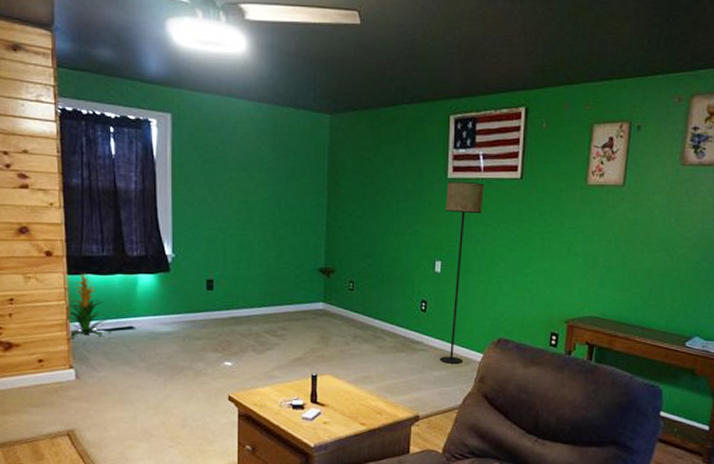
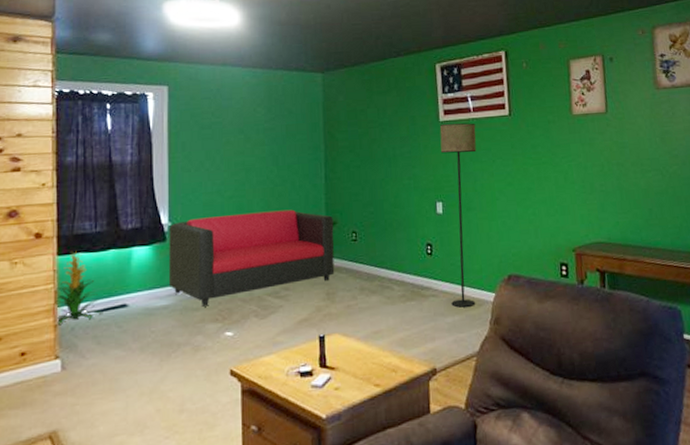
sofa: none [172,252,332,337] -> present [169,209,335,307]

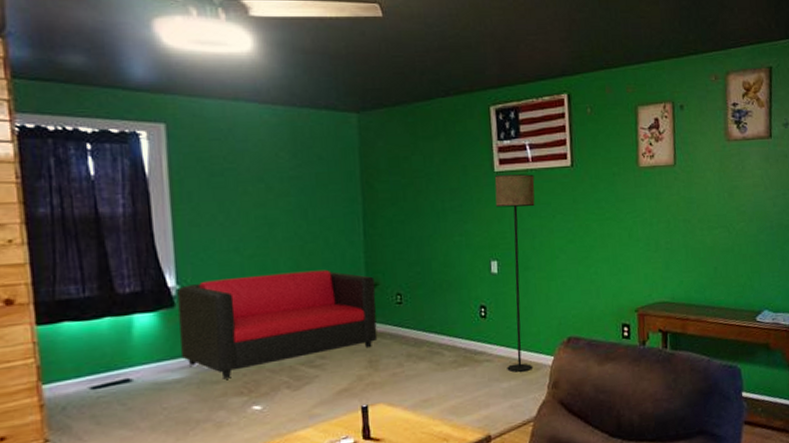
indoor plant: present [56,251,103,324] -> none [38,320,101,404]

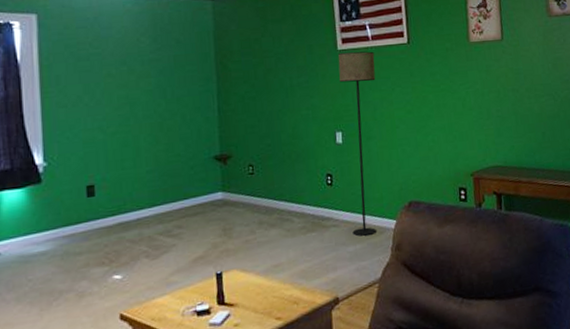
sofa: present [177,269,378,379] -> none [44,144,231,251]

